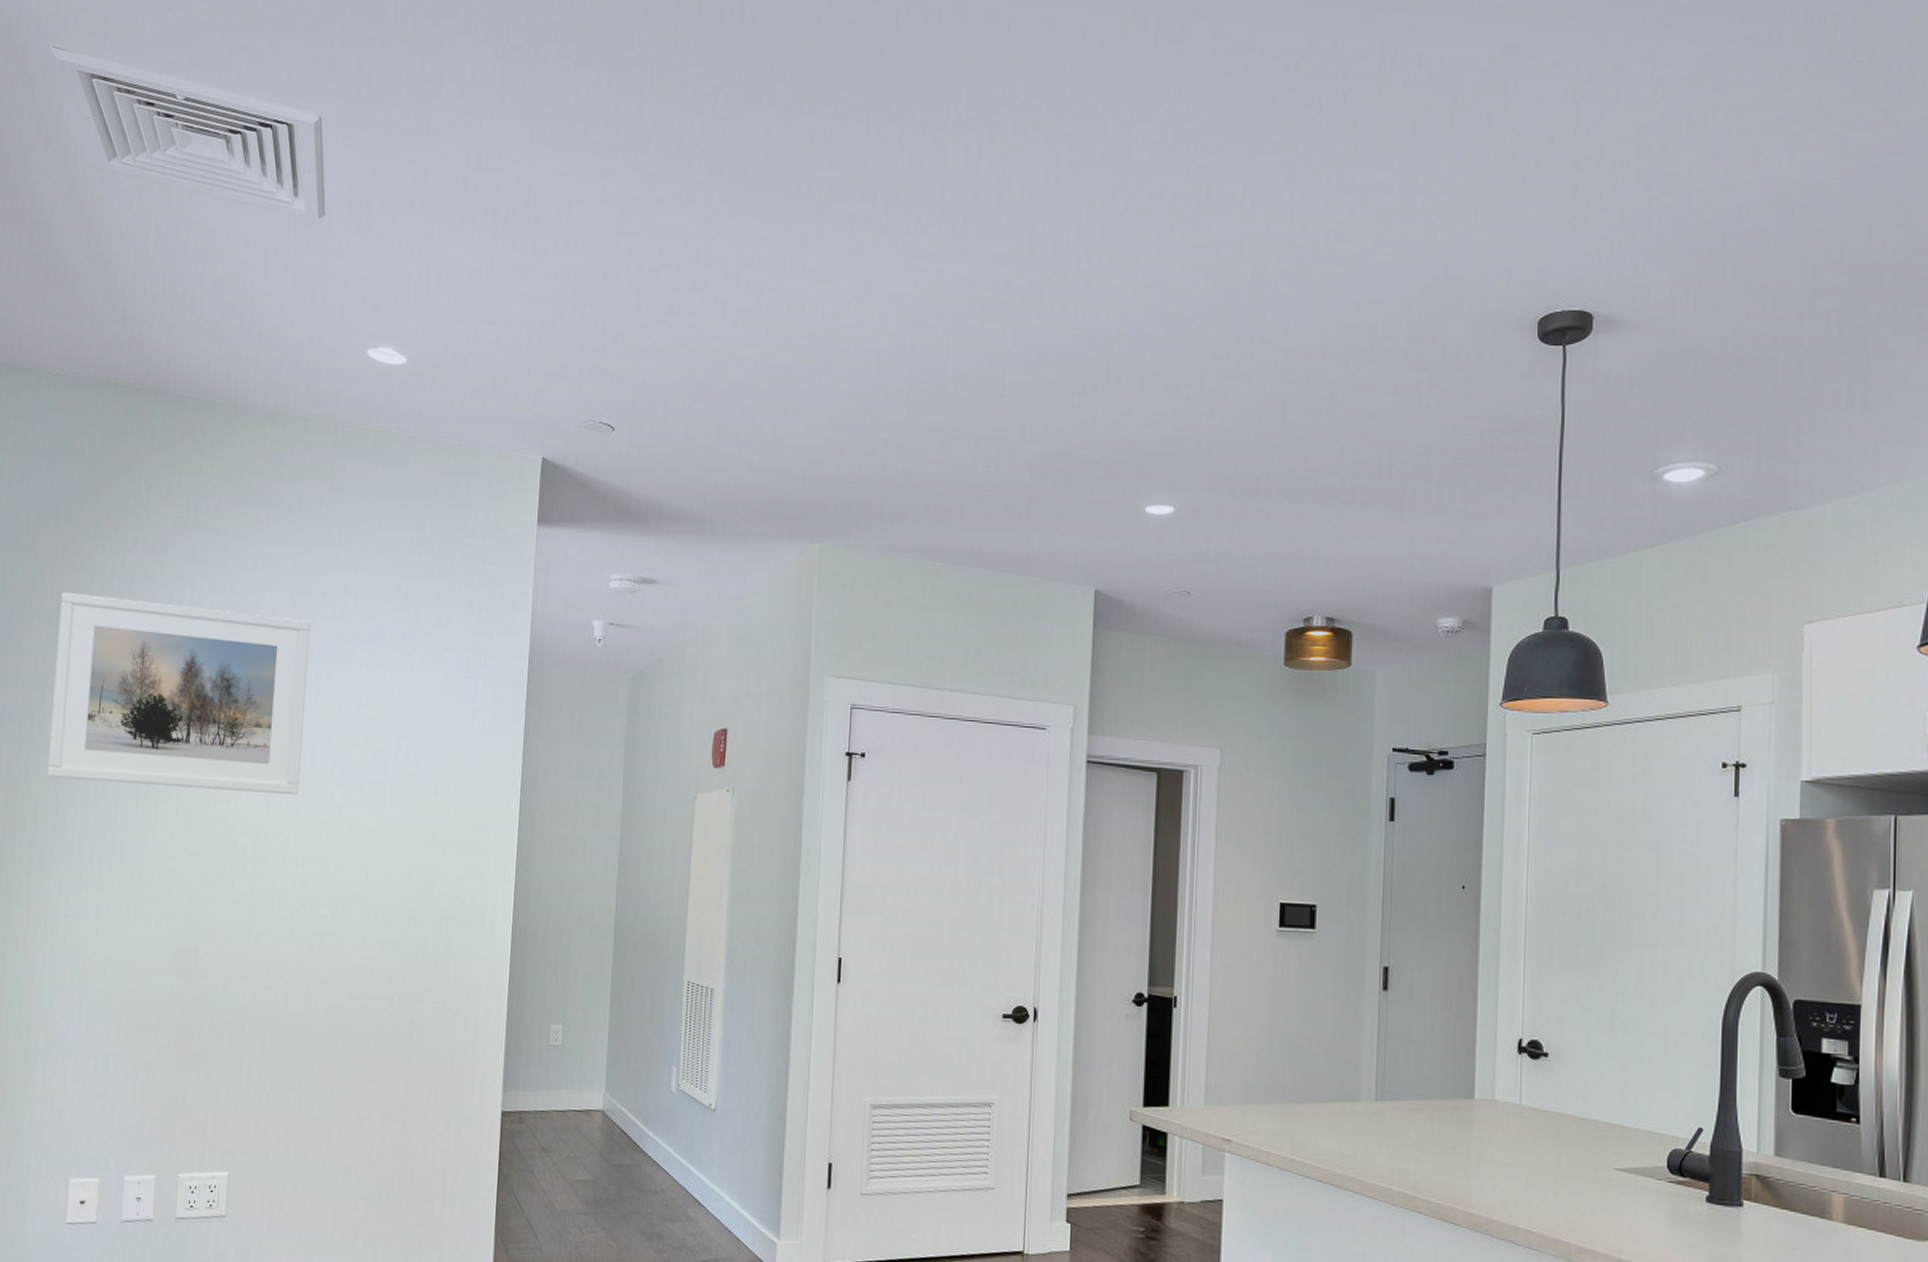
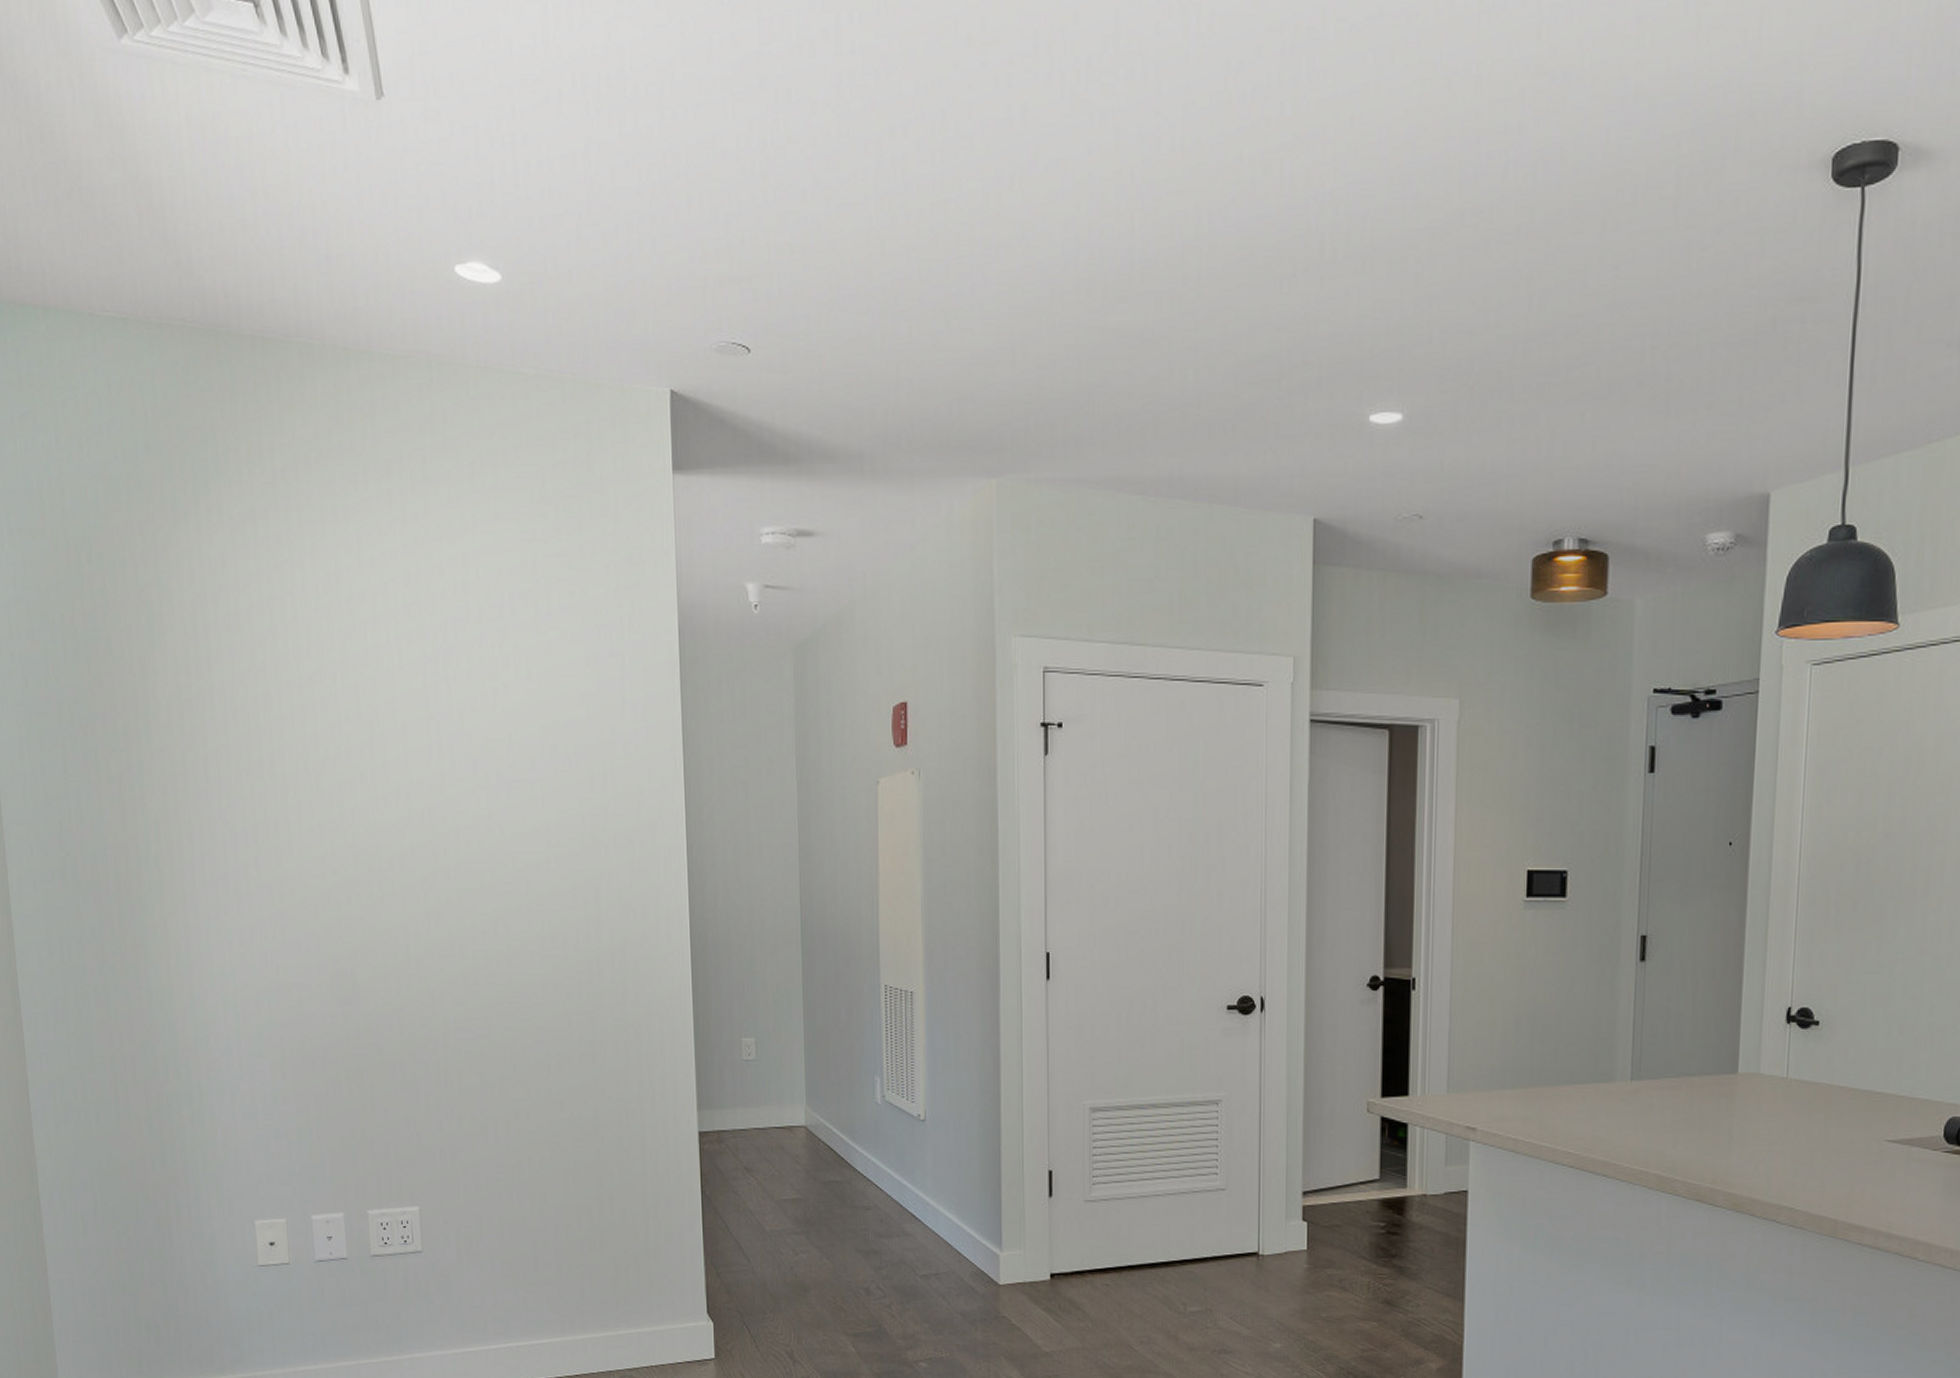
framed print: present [47,592,311,795] -> none [147,579,442,800]

